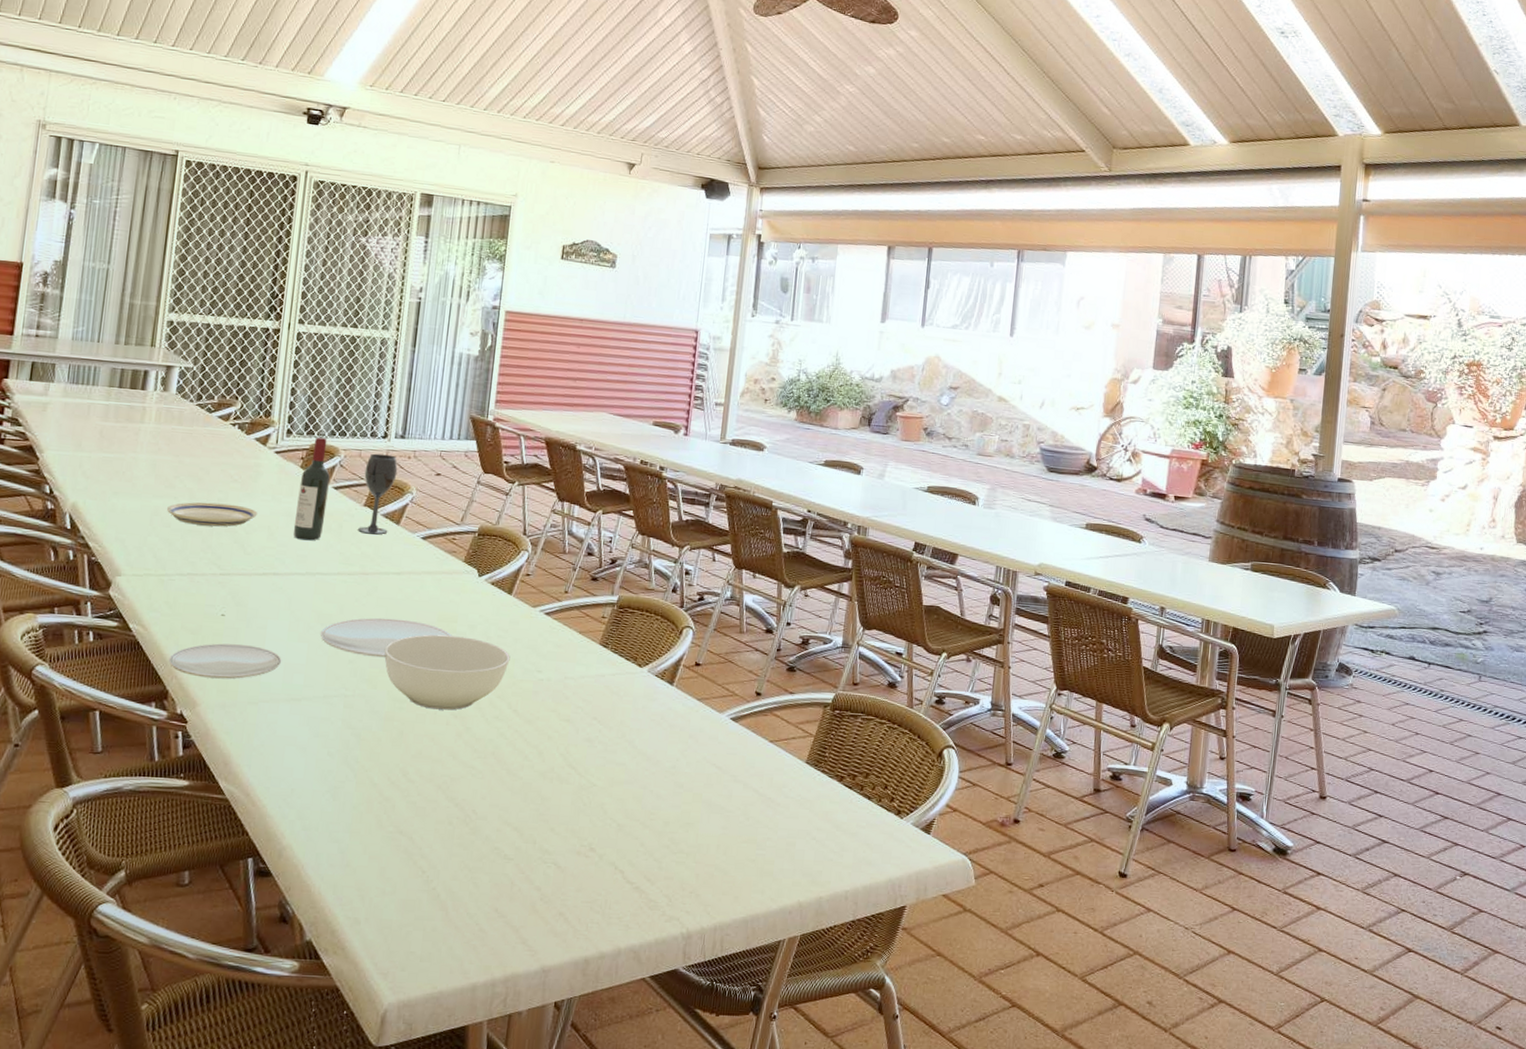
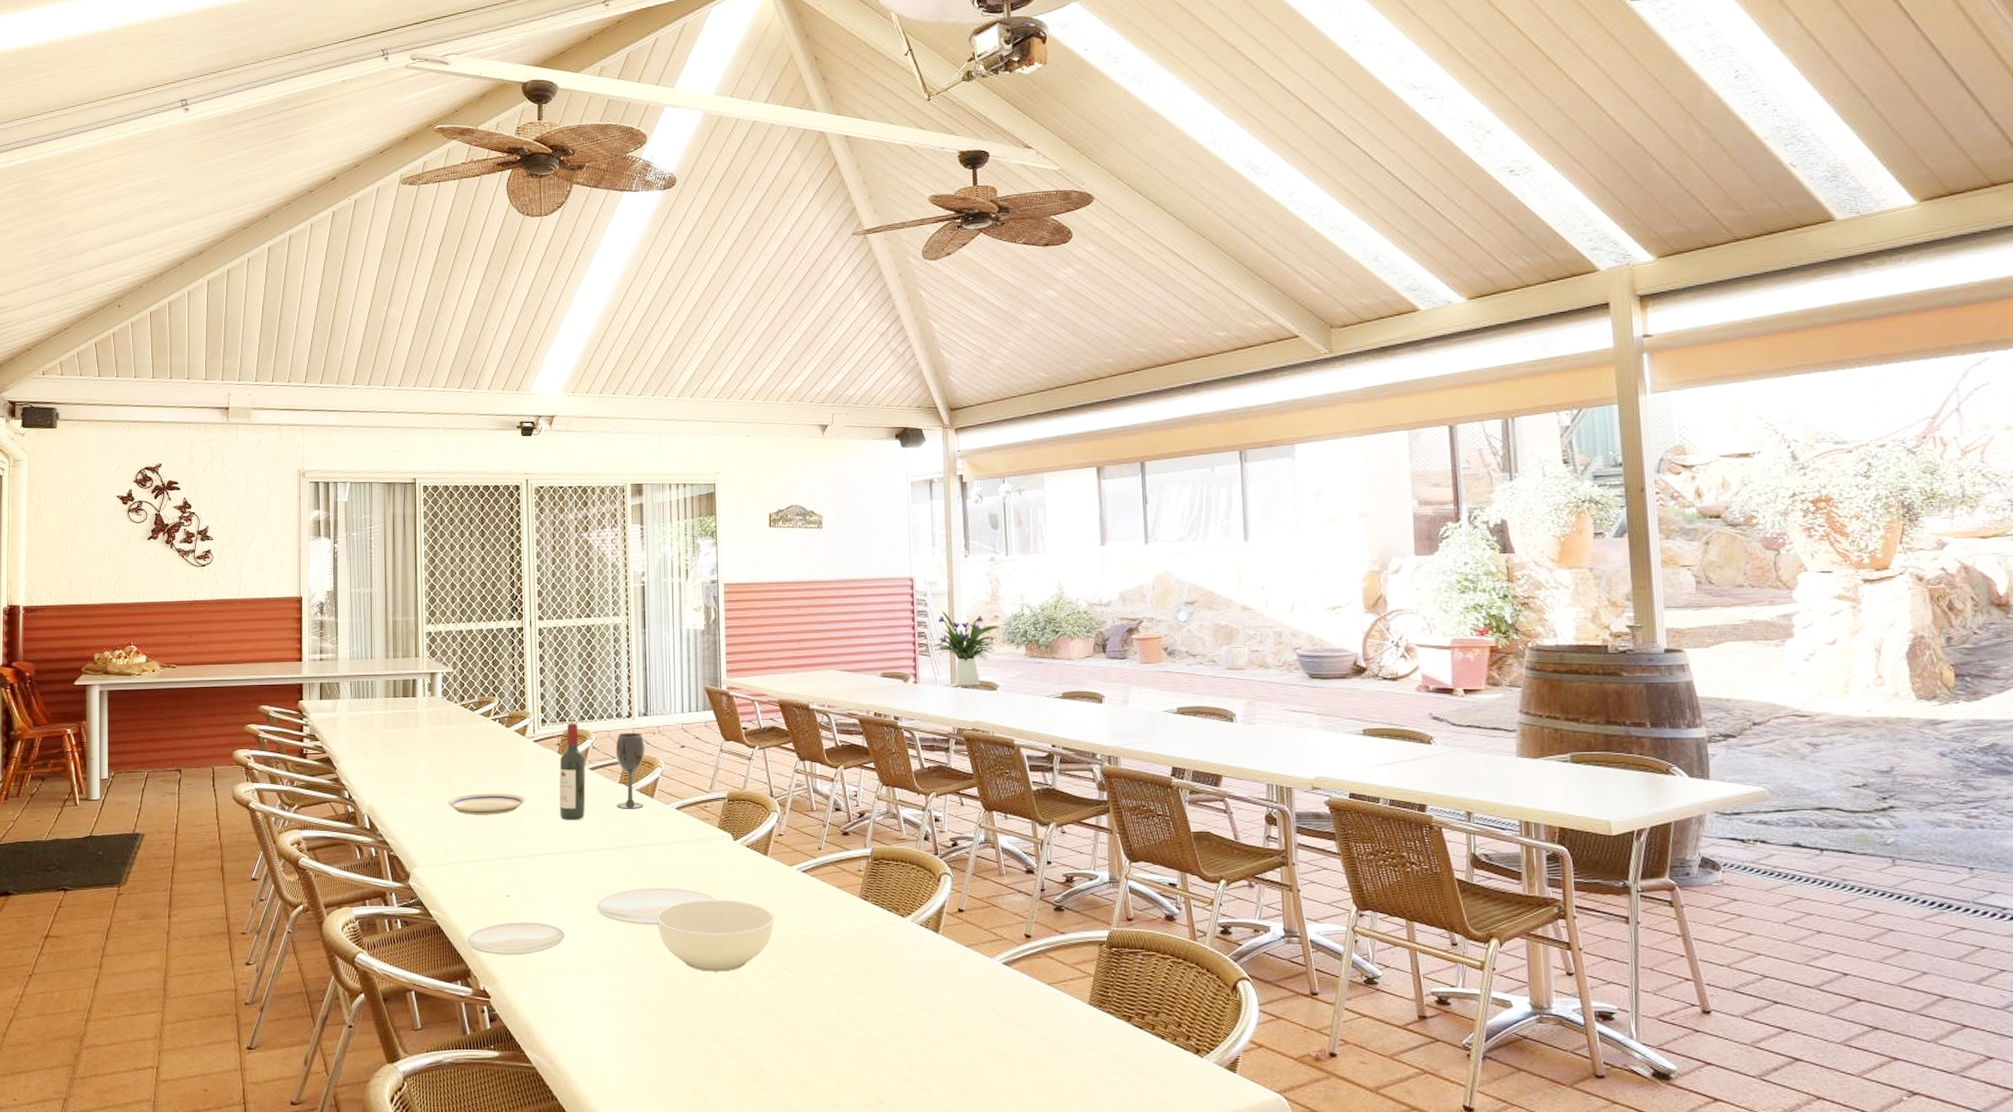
flower arrangement: none [705,366,775,445] -> present [929,611,999,686]

